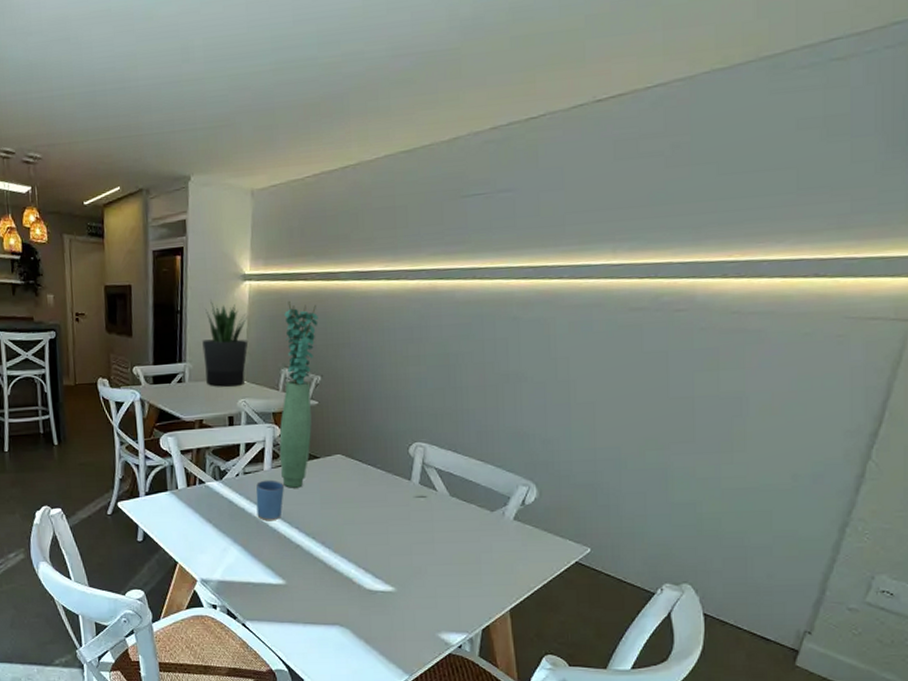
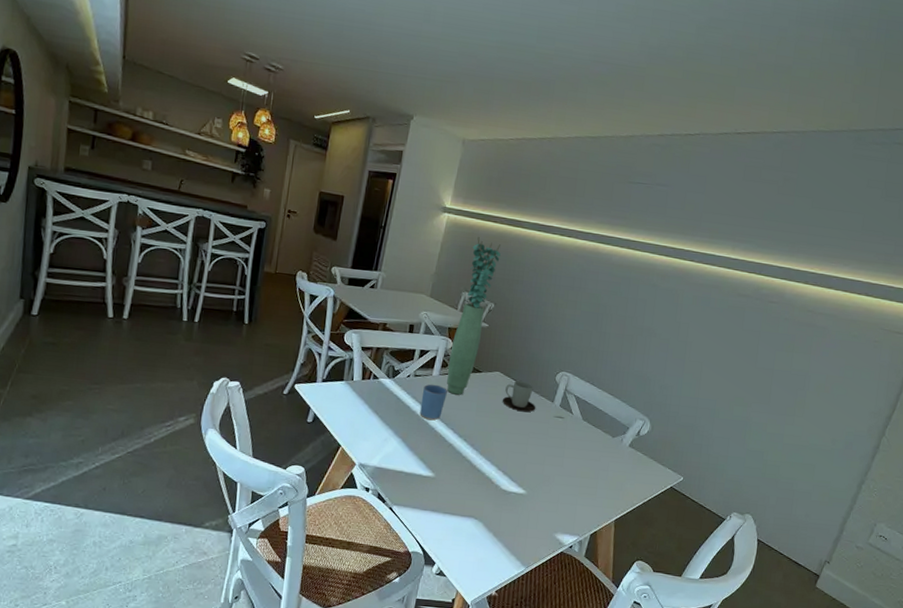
planter: present [202,299,249,388] -> none [395,222,441,301]
cup: none [350,461,391,497] -> present [503,381,536,412]

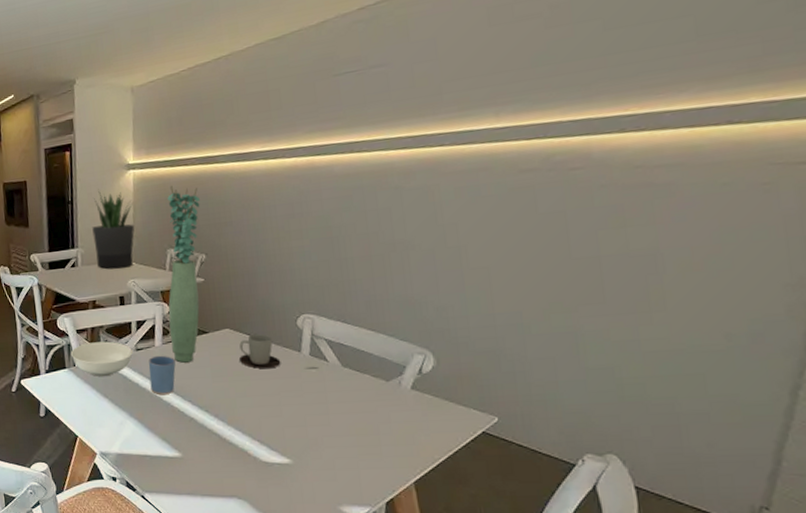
bowl: none [351,361,411,395] -> present [70,341,133,377]
planter: none [395,222,441,301] -> present [92,189,135,270]

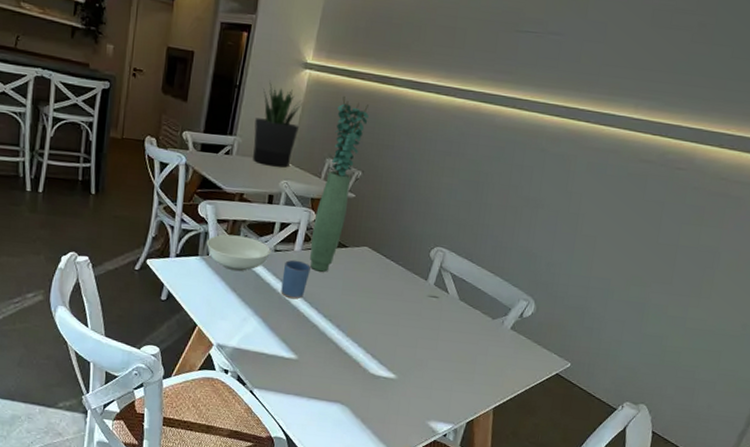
cup: present [239,334,281,369] -> none [371,257,408,291]

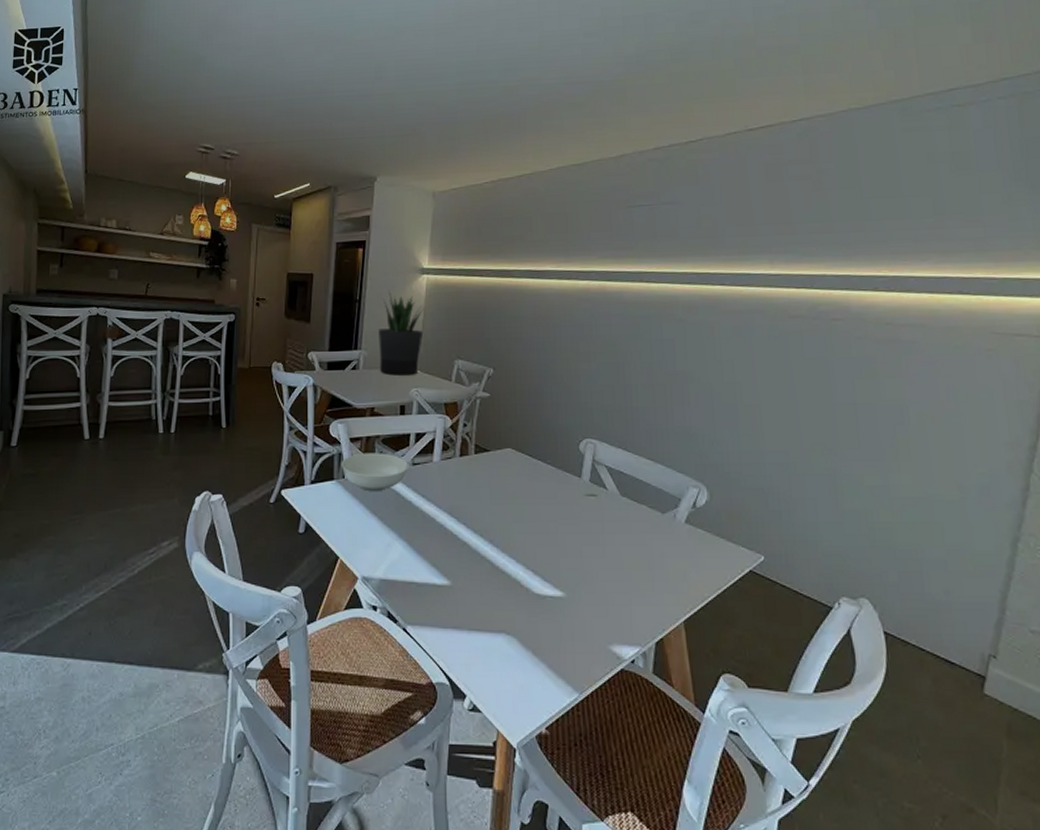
mug: present [281,259,311,298] -> none [424,472,453,514]
vase: present [310,96,369,272] -> none [450,295,492,481]

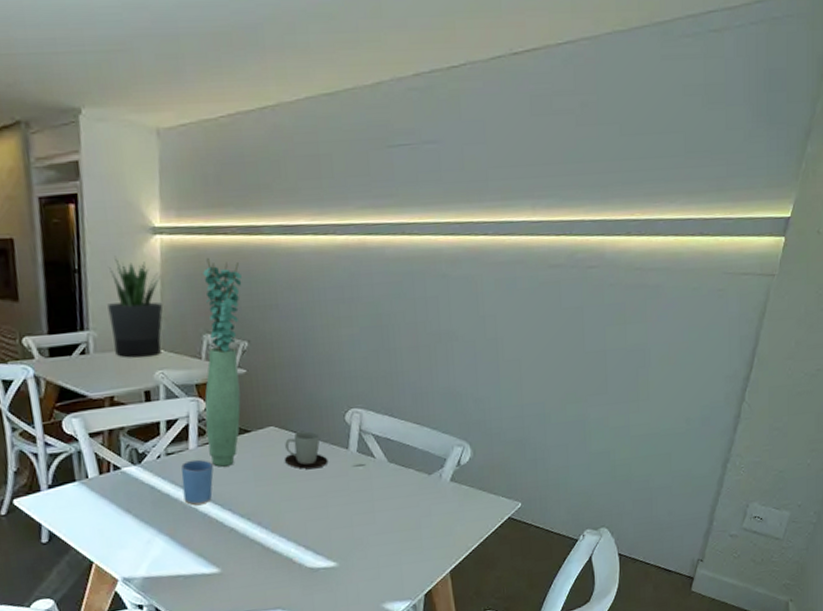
bowl: present [341,453,408,492] -> none [81,445,162,490]
mug: none [424,472,453,514] -> present [181,459,214,505]
vase: none [450,295,492,481] -> present [203,258,242,467]
cup: none [520,456,561,494] -> present [285,431,328,469]

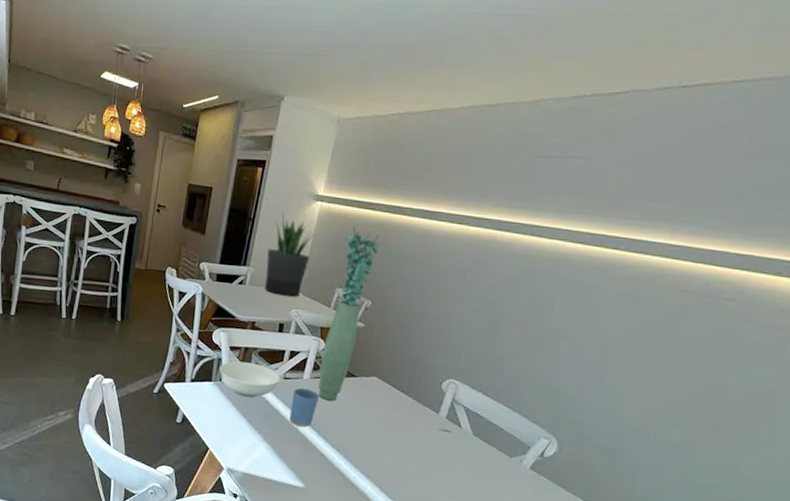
bowl: none [81,445,162,490] -> present [219,361,280,398]
cup: present [285,431,328,469] -> none [380,387,418,423]

